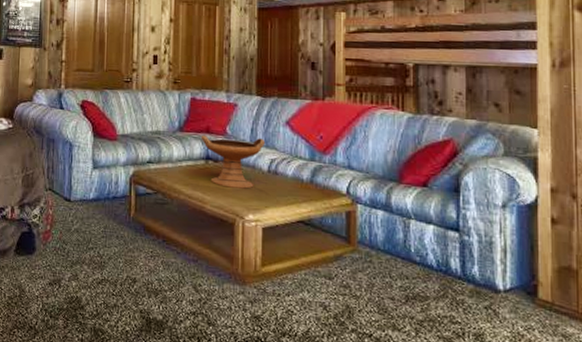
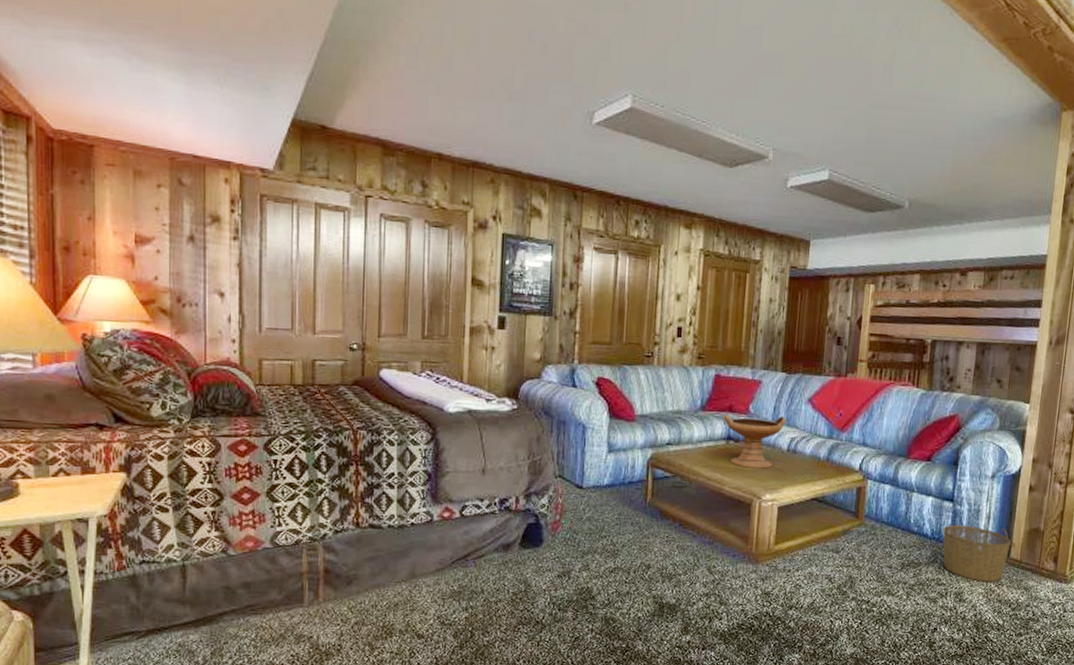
basket: none [450,256,538,326] -> present [942,524,1012,582]

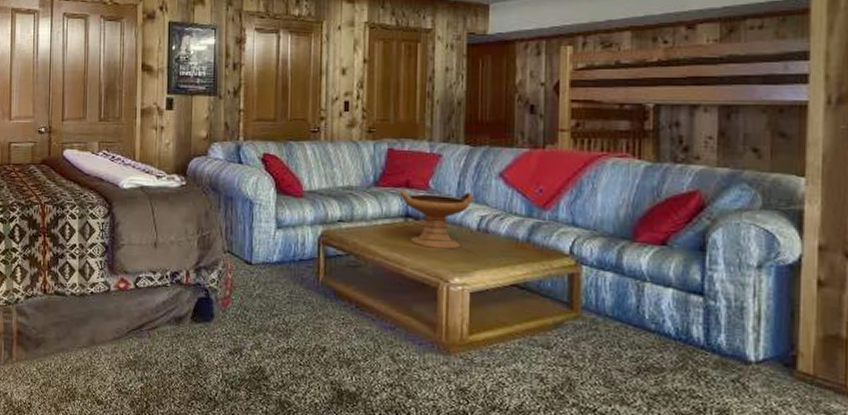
basket: present [942,524,1012,582] -> none [692,323,797,401]

